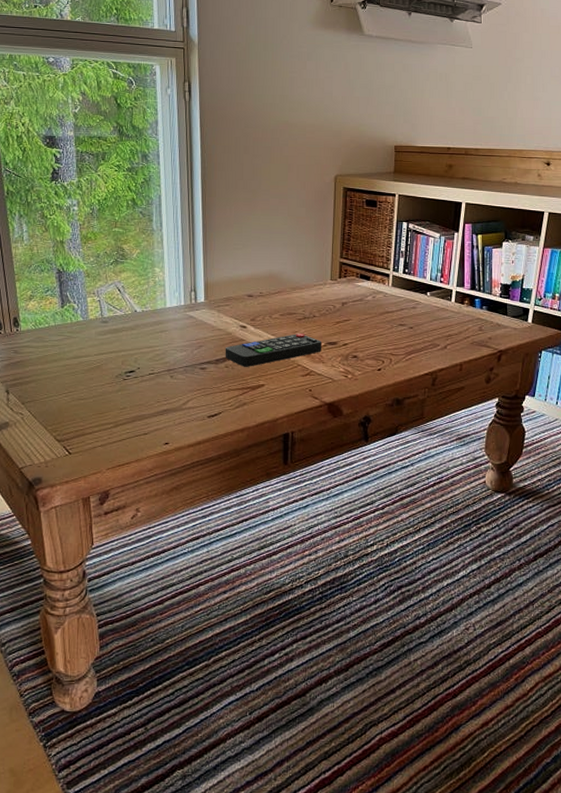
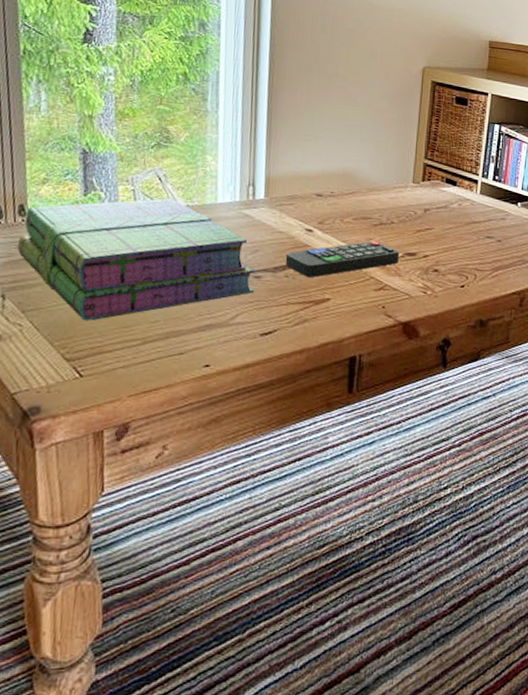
stack of books: none [14,305,201,409] -> present [17,197,255,321]

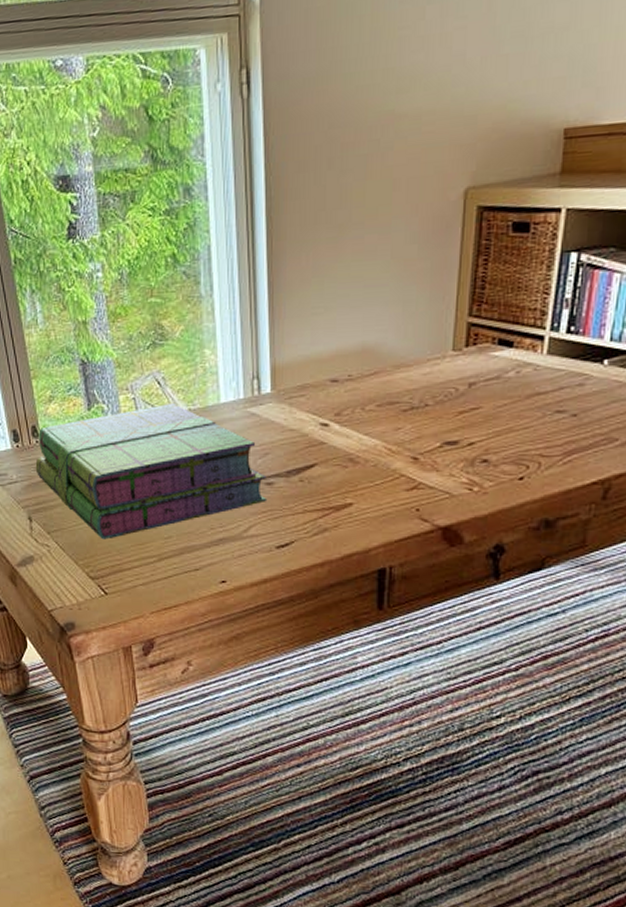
remote control: present [285,241,399,278] -> none [299,431,436,480]

